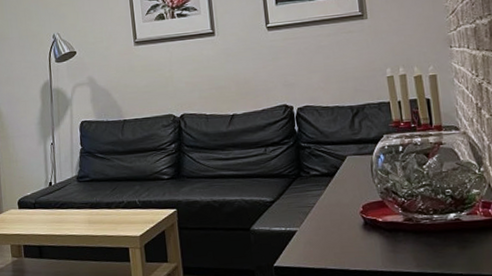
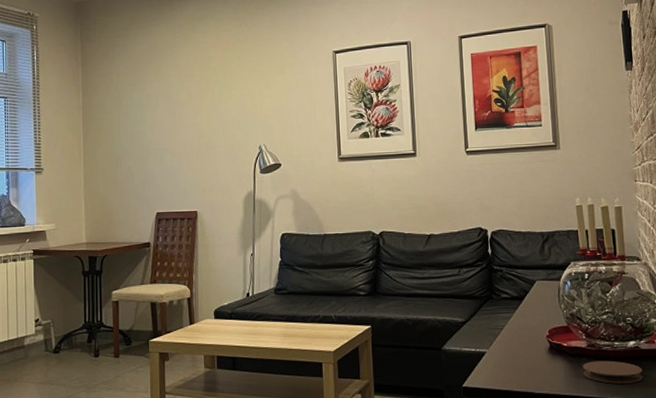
coaster: none [400,234,465,258] -> present [583,360,643,384]

